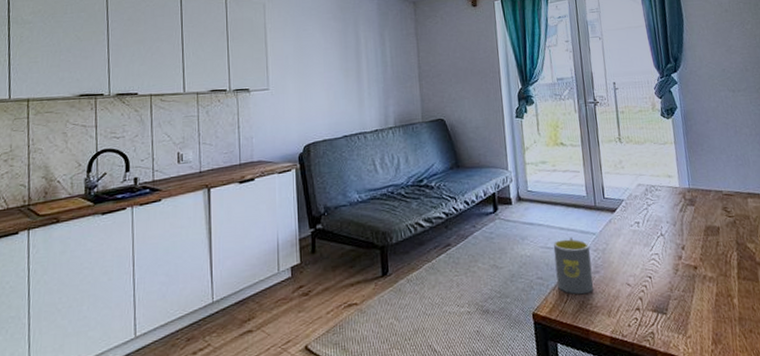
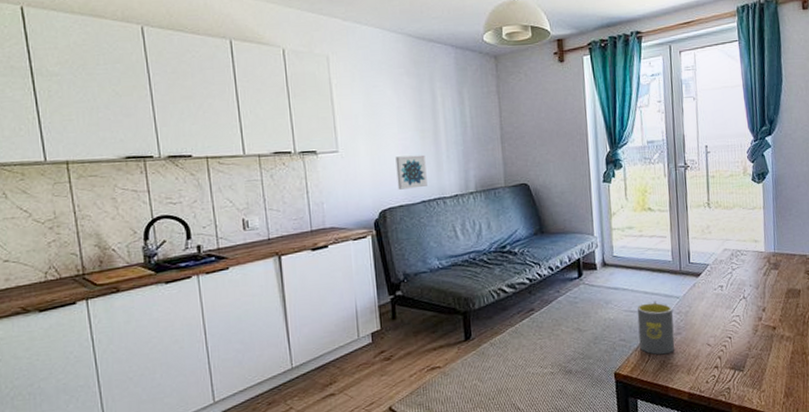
wall art: none [321,92,350,125] -> present [395,154,427,190]

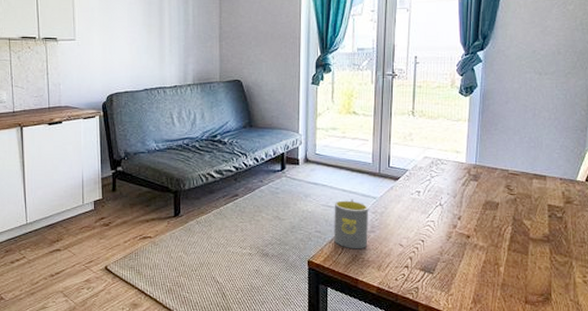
wall art: present [395,154,427,190] -> none [124,47,150,77]

